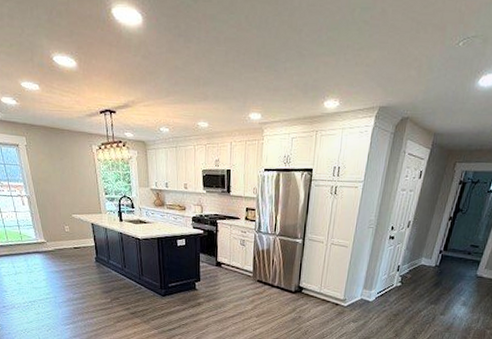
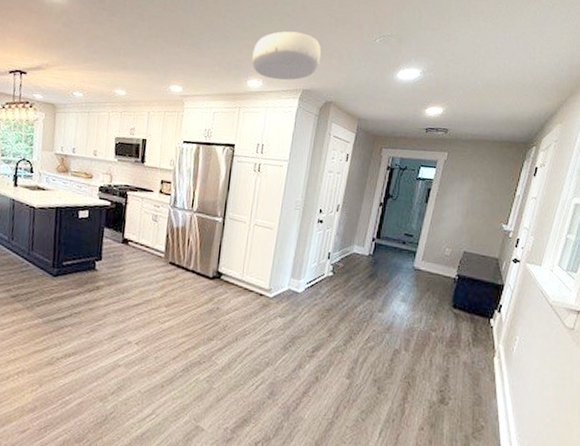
ceiling light: none [328,41,400,99] -> present [252,31,322,81]

